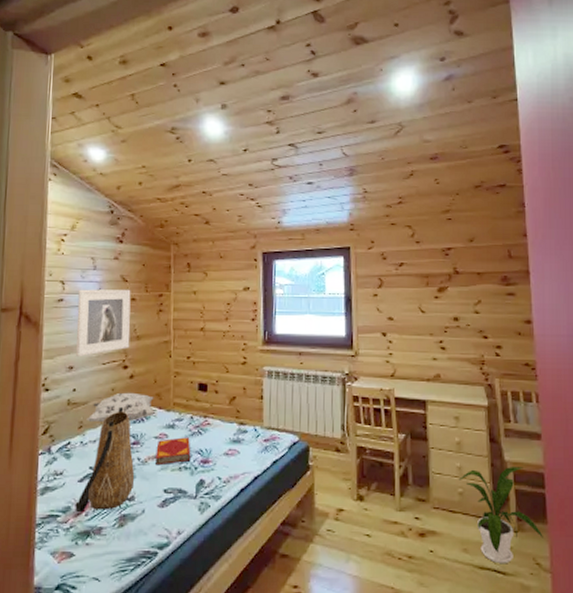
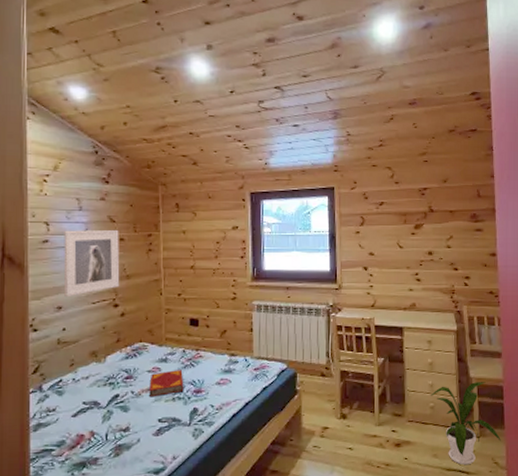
tote bag: present [75,406,135,513] -> none [69,343,129,446]
decorative pillow: present [87,392,155,423] -> none [78,329,147,360]

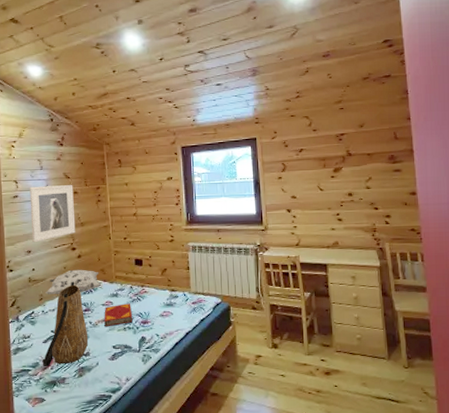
tote bag: none [69,343,129,446] -> present [42,281,89,367]
decorative pillow: none [78,329,147,360] -> present [46,269,101,295]
house plant: present [430,382,501,465] -> none [356,315,430,394]

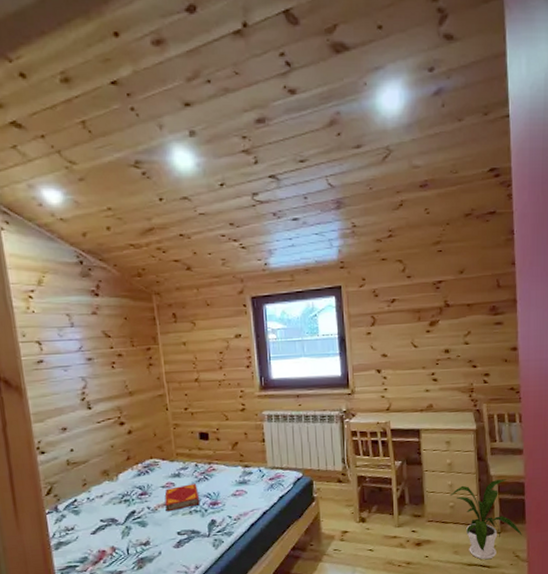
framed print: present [29,184,76,243] -> none [58,344,123,418]
tote bag: present [42,281,89,367] -> none [91,461,148,562]
decorative pillow: present [46,269,101,295] -> none [90,447,159,479]
house plant: none [356,315,430,394] -> present [450,479,522,560]

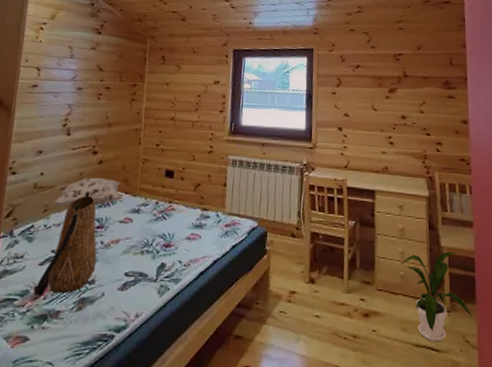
decorative pillow: none [90,447,159,479] -> present [52,177,121,207]
tote bag: none [91,461,148,562] -> present [33,191,101,297]
hardback book: present [164,483,200,512] -> none [118,222,154,249]

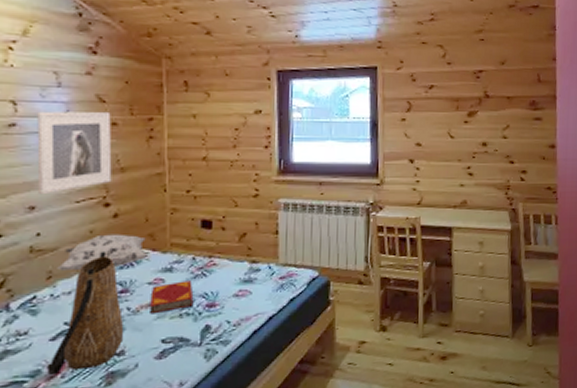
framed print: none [46,76,106,142] -> present [37,111,112,195]
hardback book: none [118,222,154,249] -> present [150,280,194,315]
house plant: present [400,252,472,342] -> none [480,286,554,377]

